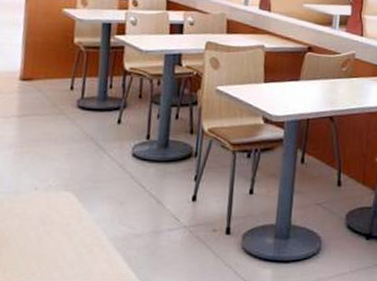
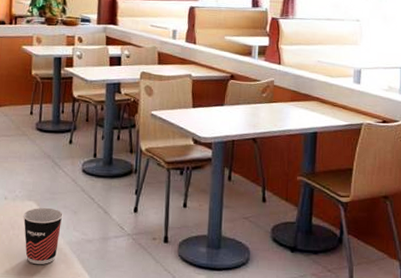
cup: none [57,198,107,265] -> present [23,207,63,264]

